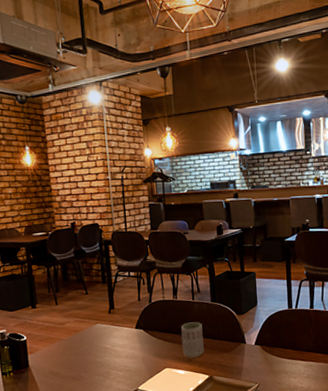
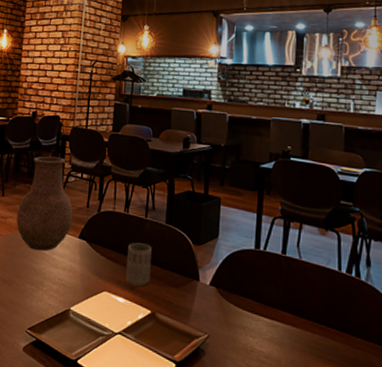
vase: none [73,261,128,347] -> present [16,156,73,251]

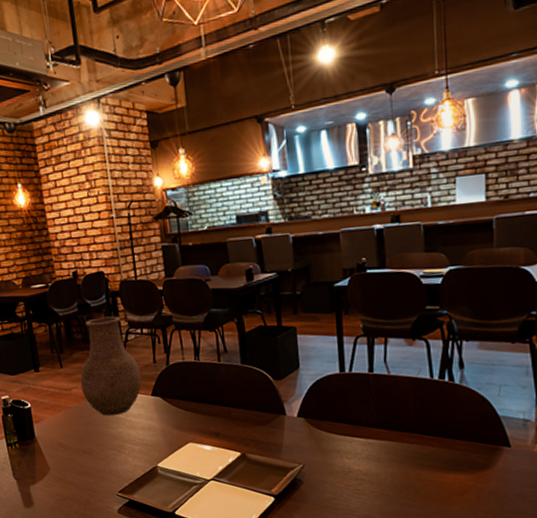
cup: present [126,242,152,286] -> none [205,388,234,431]

